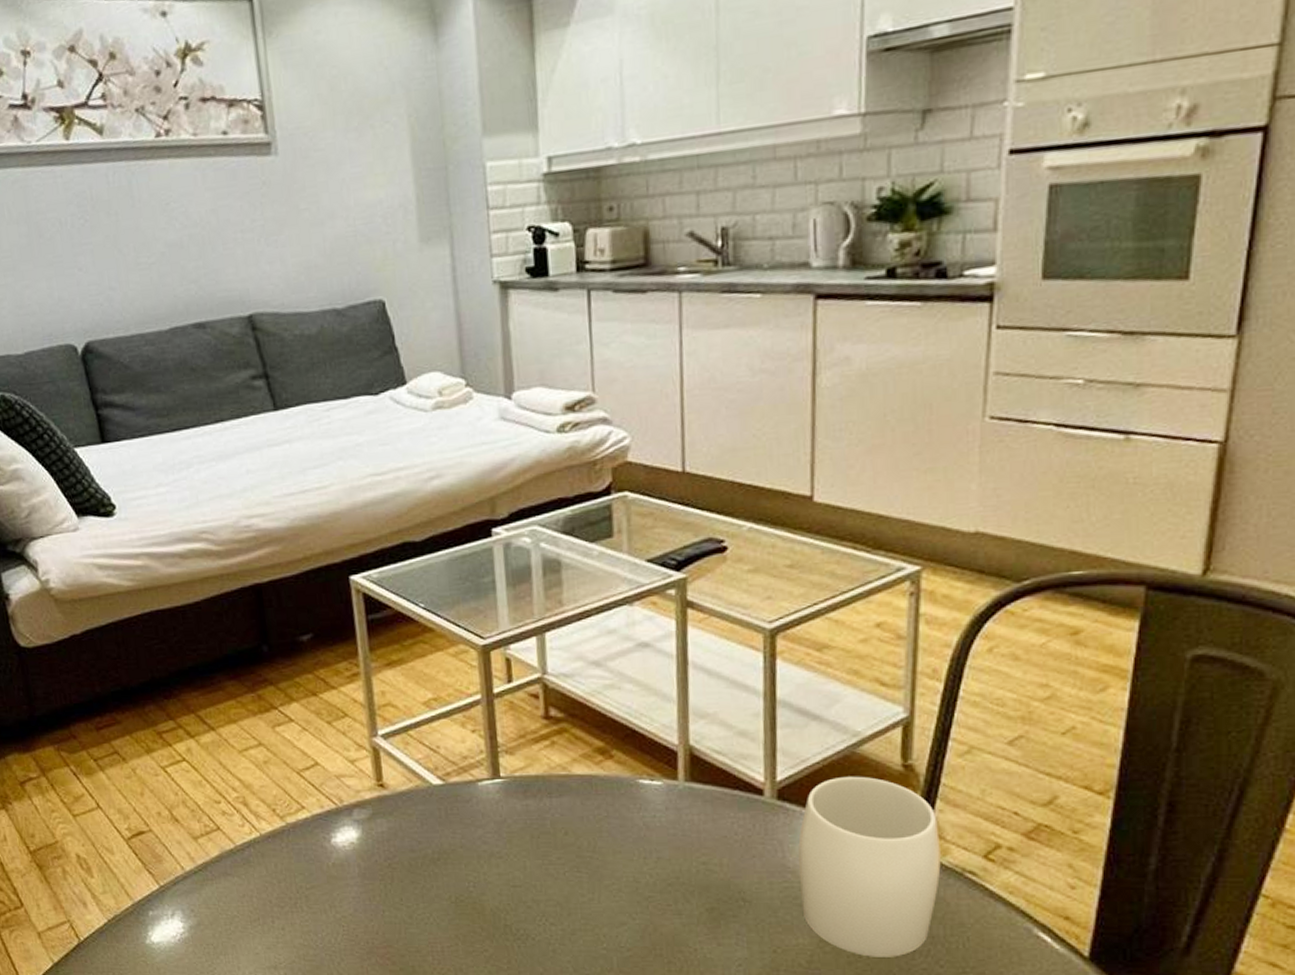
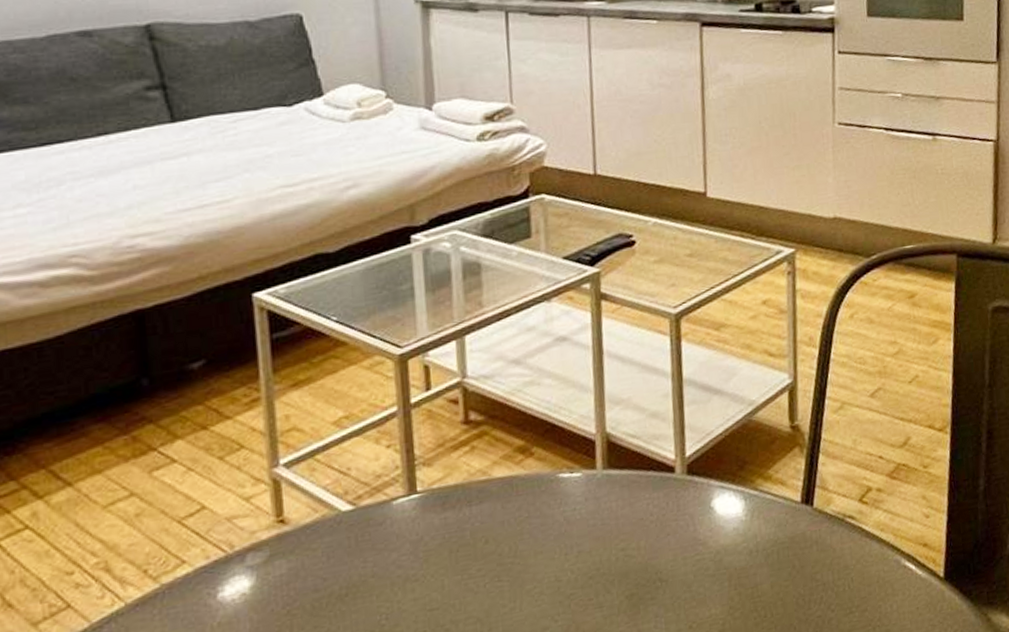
mug: present [798,776,941,957] -> none [707,441,827,615]

